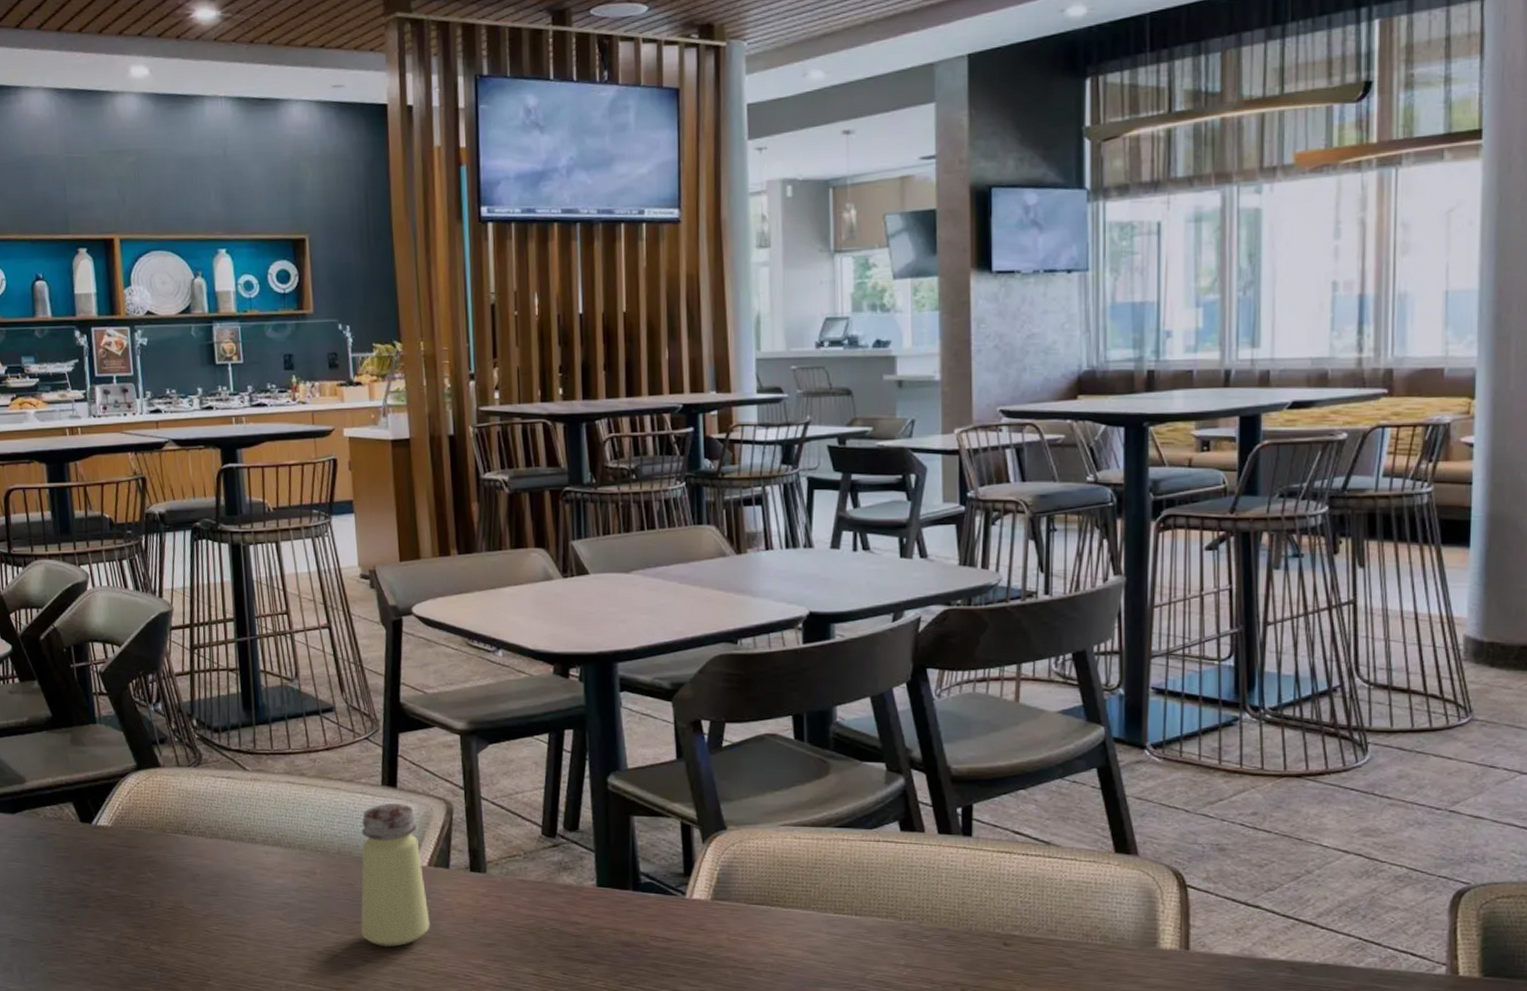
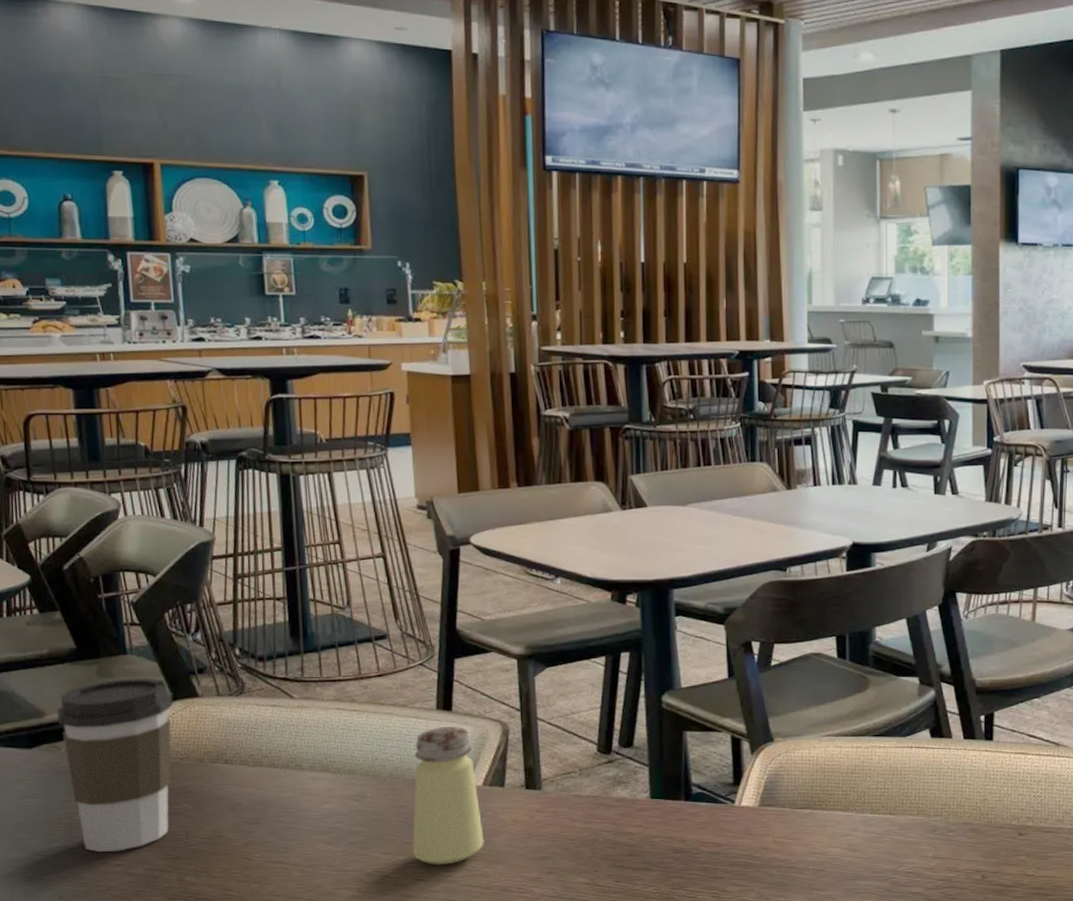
coffee cup: none [36,747,138,918] -> present [57,678,173,853]

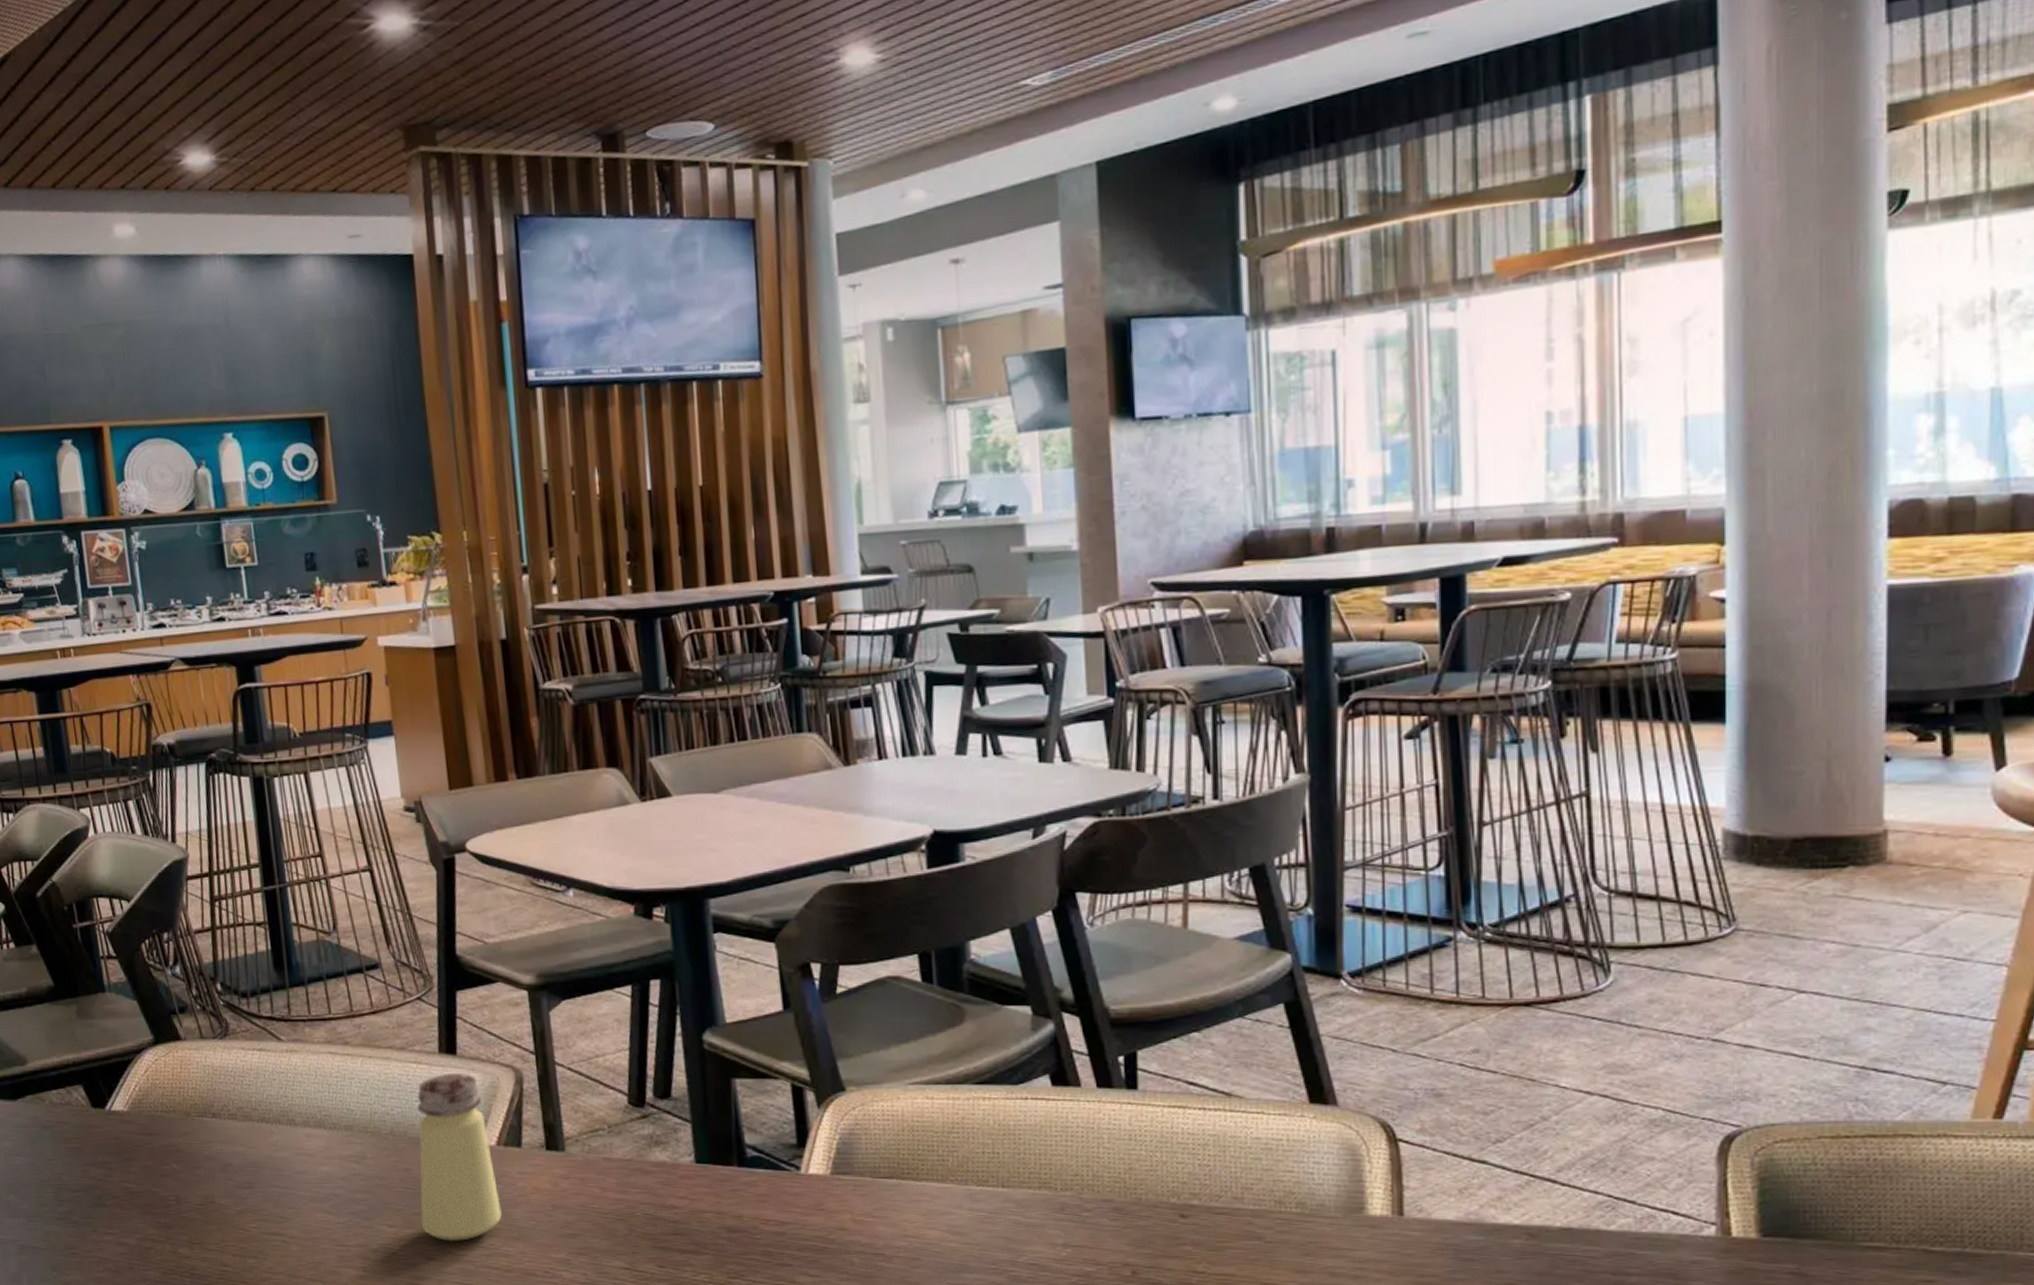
coffee cup: present [57,678,173,853] -> none [39,1018,159,1219]

